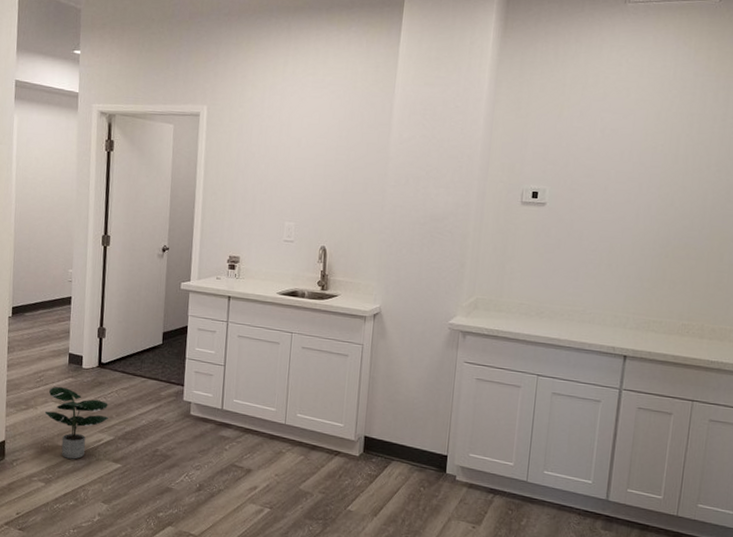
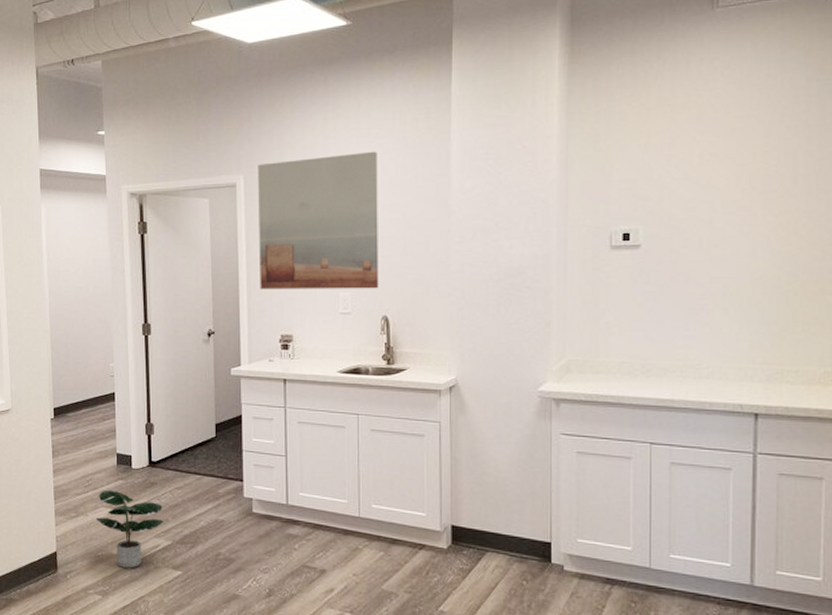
wall art: none [213,96,329,222] -> present [257,151,379,290]

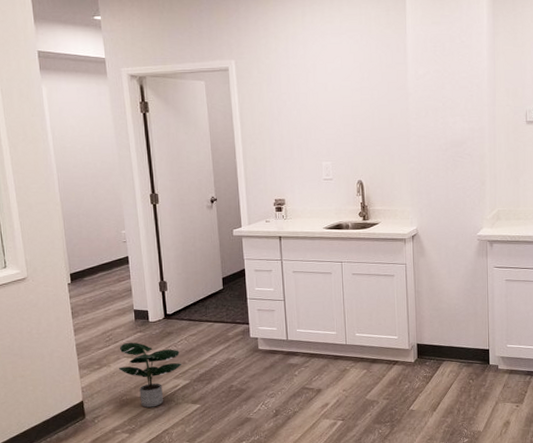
wall art: present [257,151,379,290] -> none [247,42,354,161]

